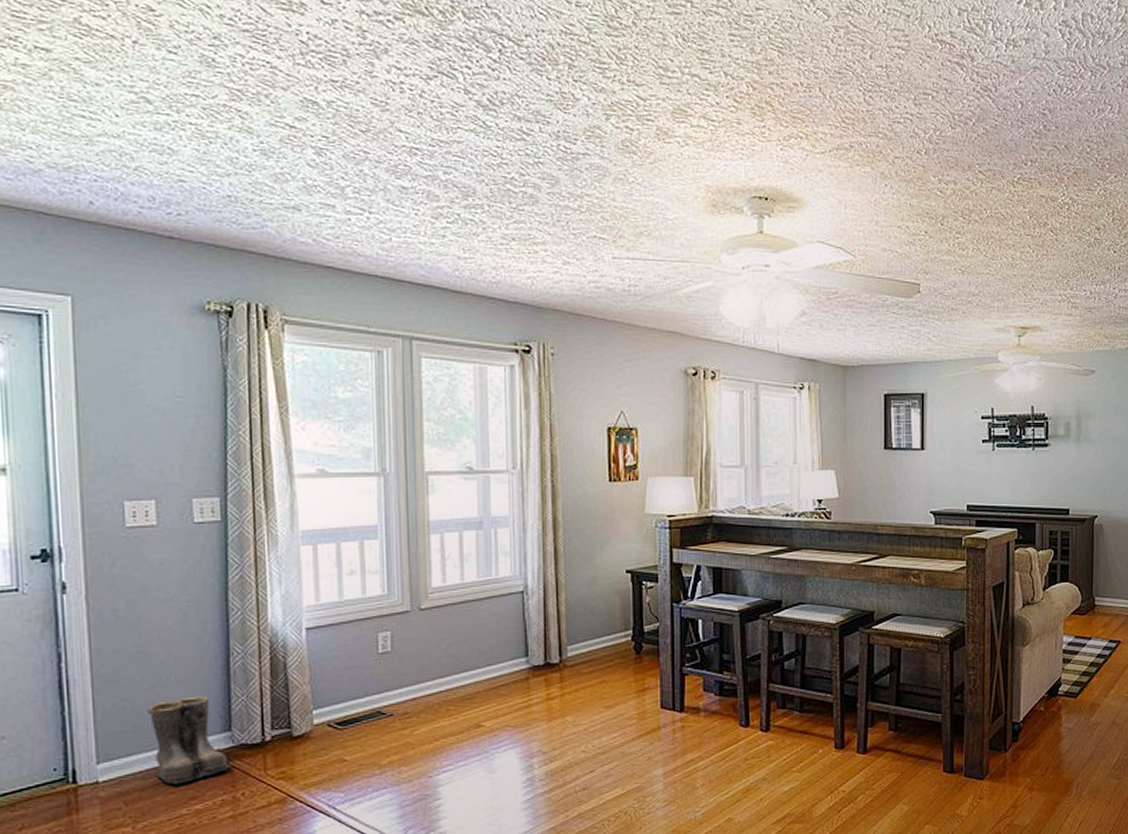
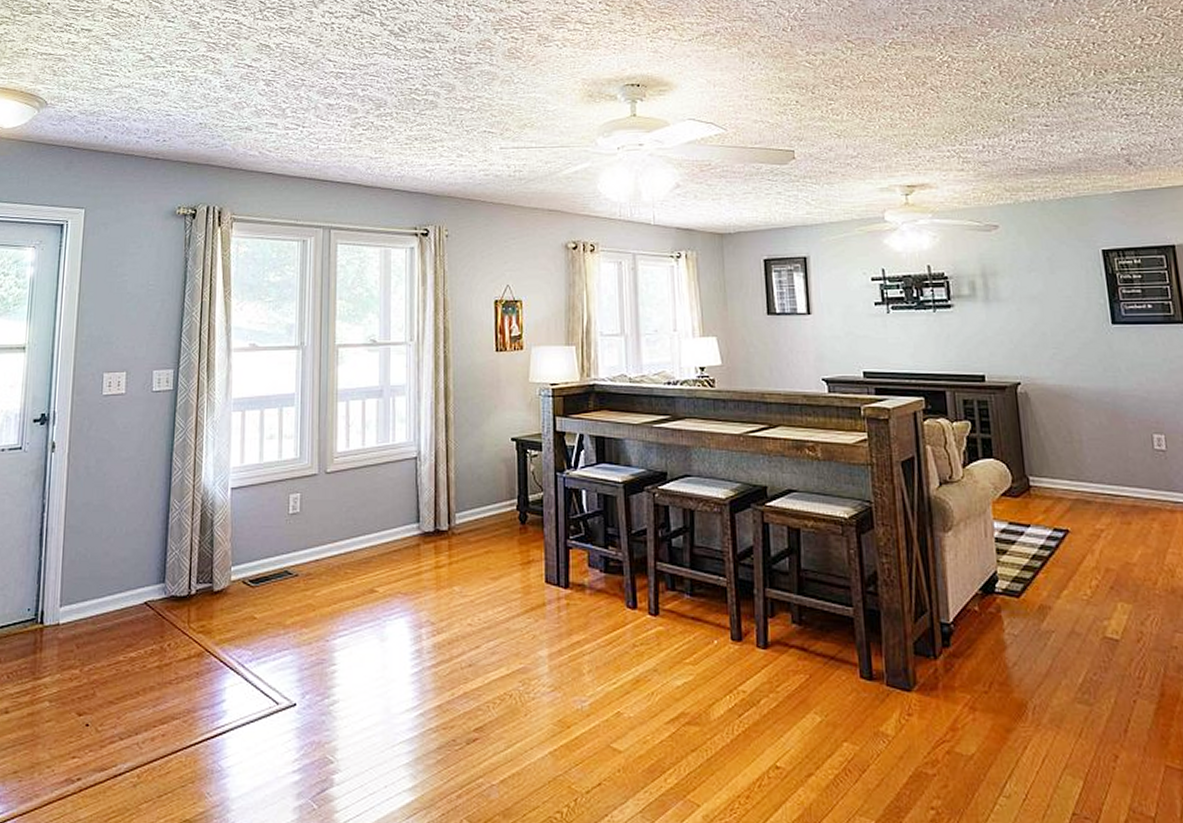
boots: present [147,696,231,785] -> none [102,548,162,631]

